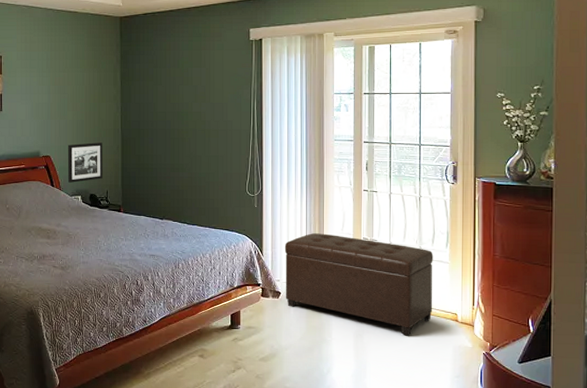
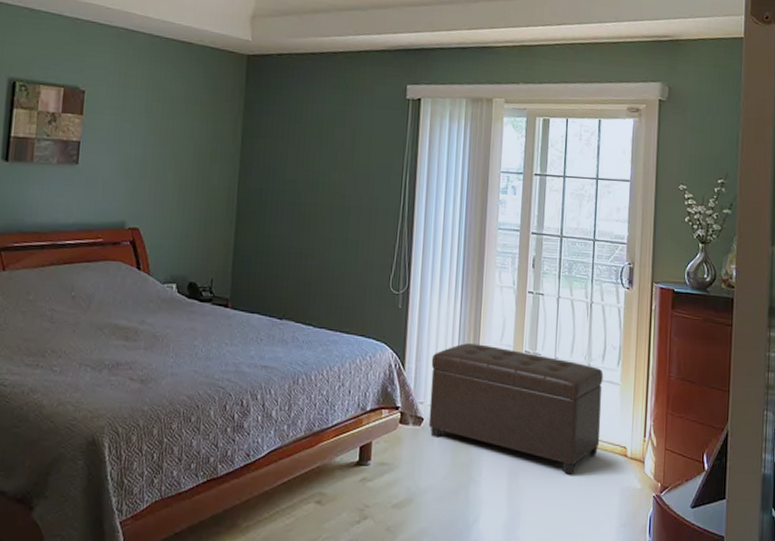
picture frame: present [67,142,102,183] -> none [161,214,211,266]

